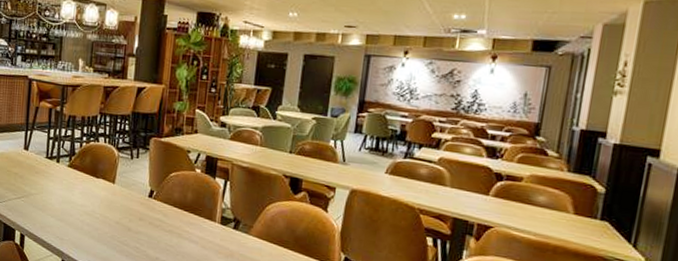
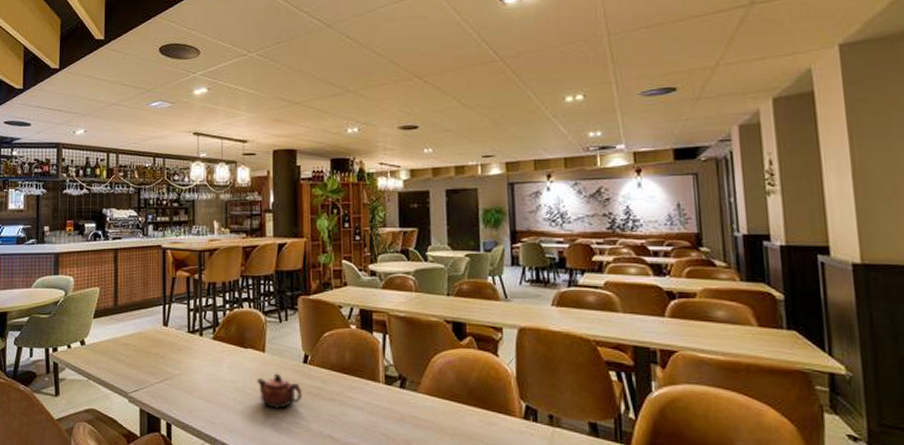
teapot: none [105,203,145,234] -> present [257,373,303,409]

